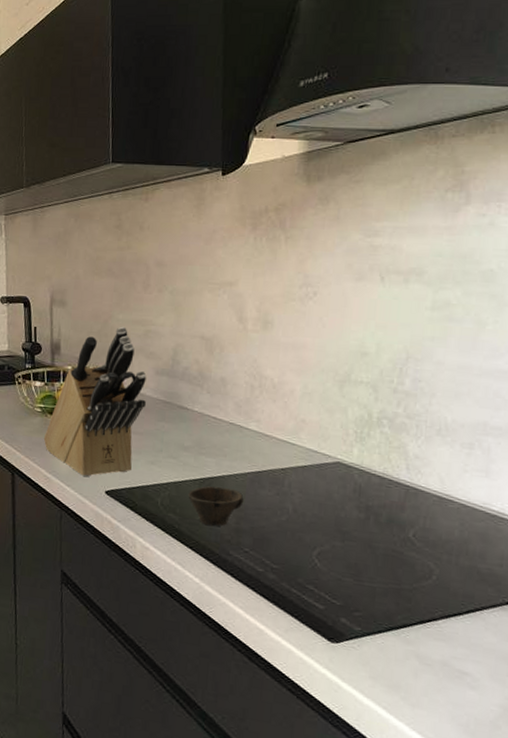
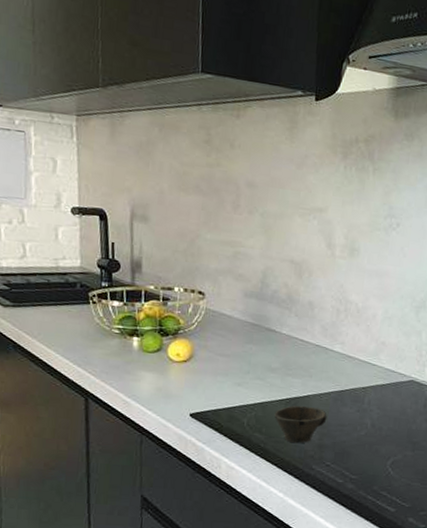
knife block: present [43,326,147,478] -> none [122,246,235,401]

